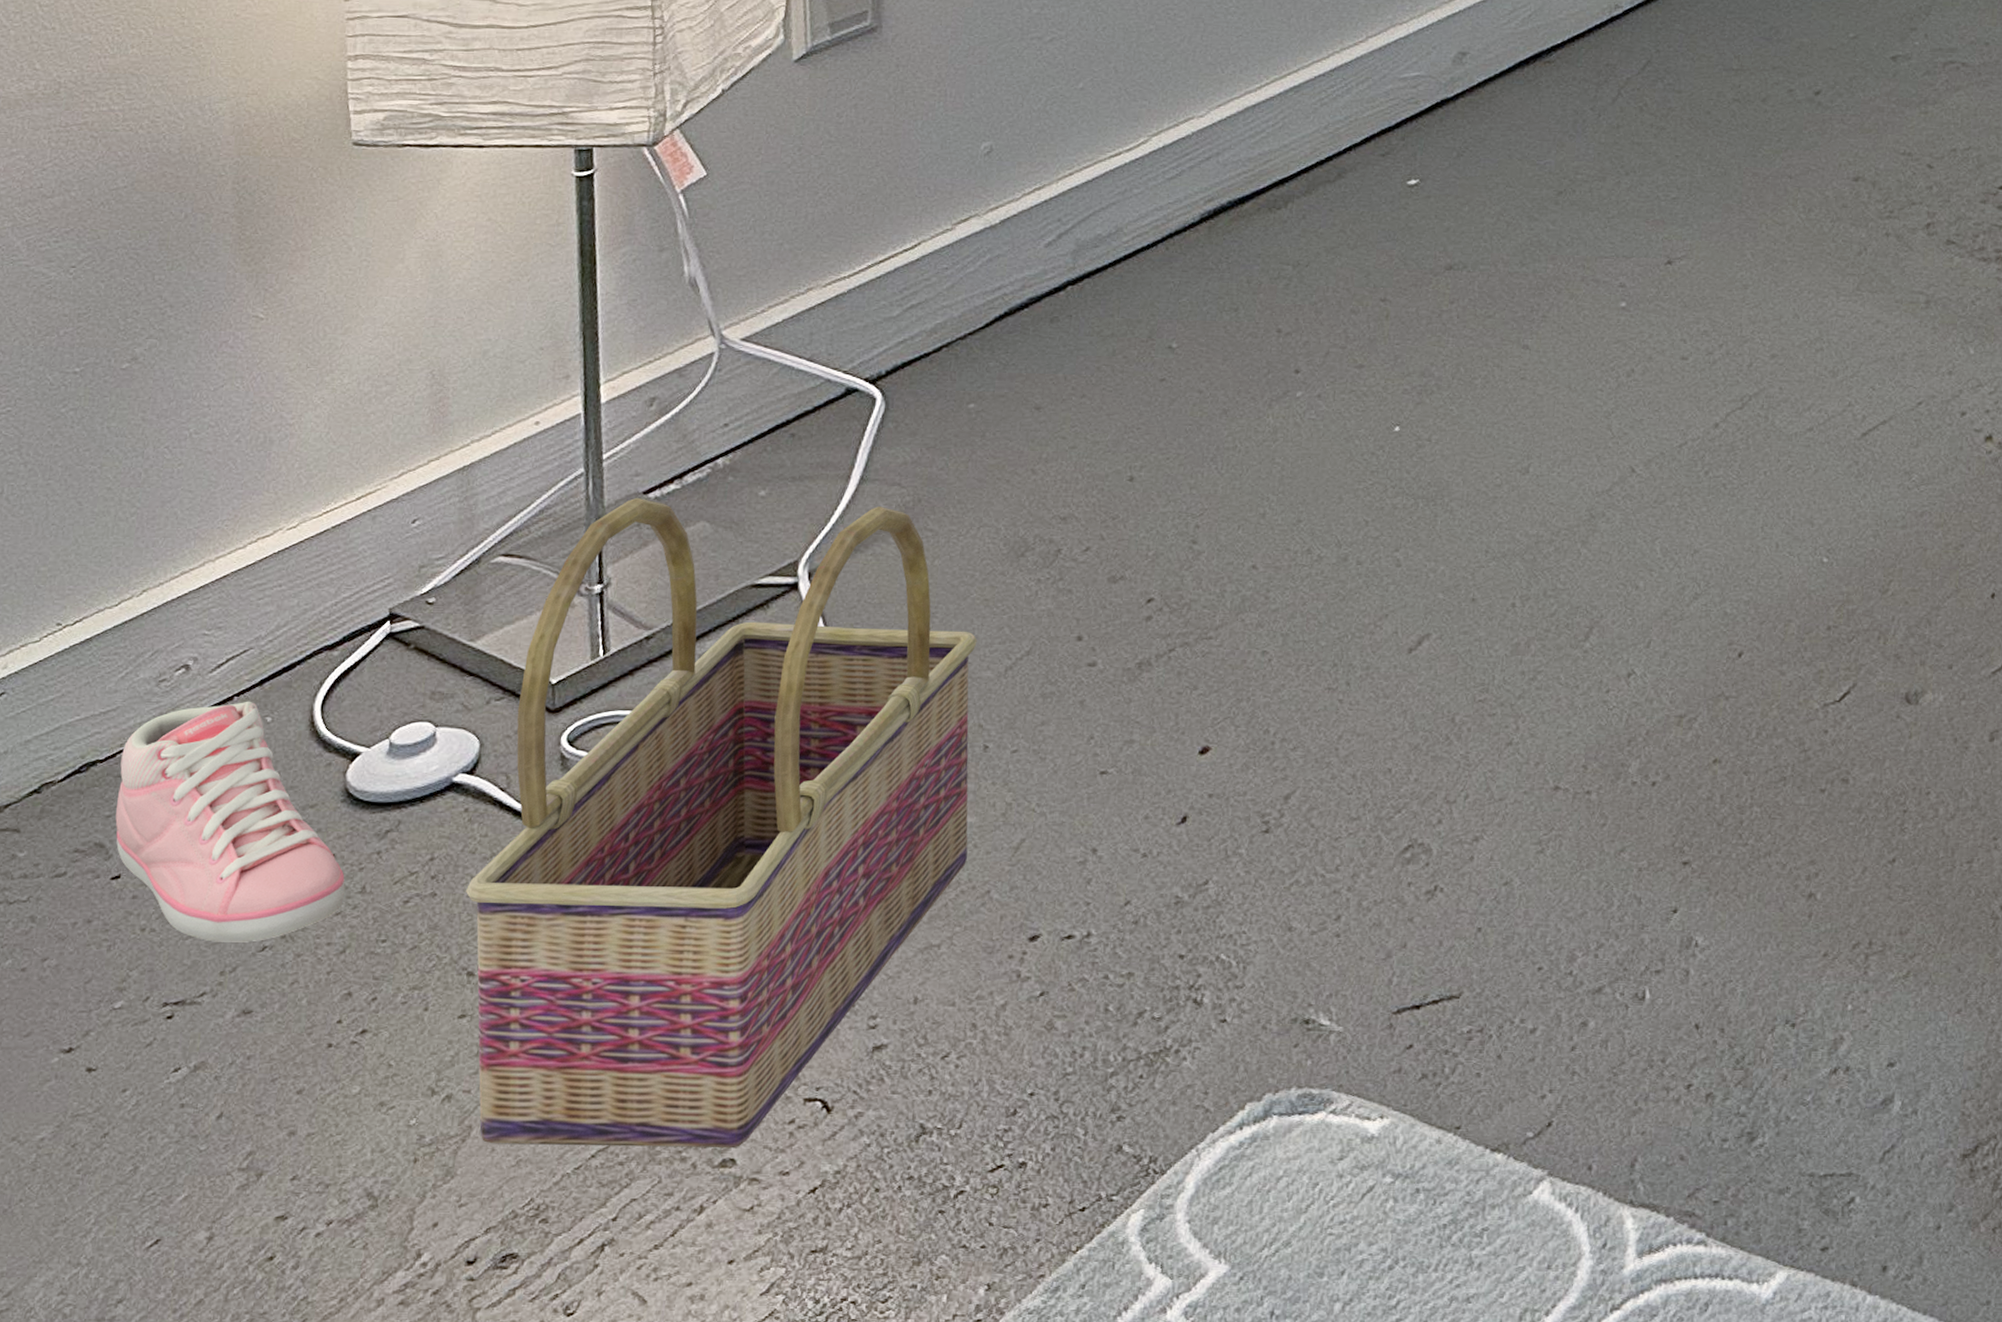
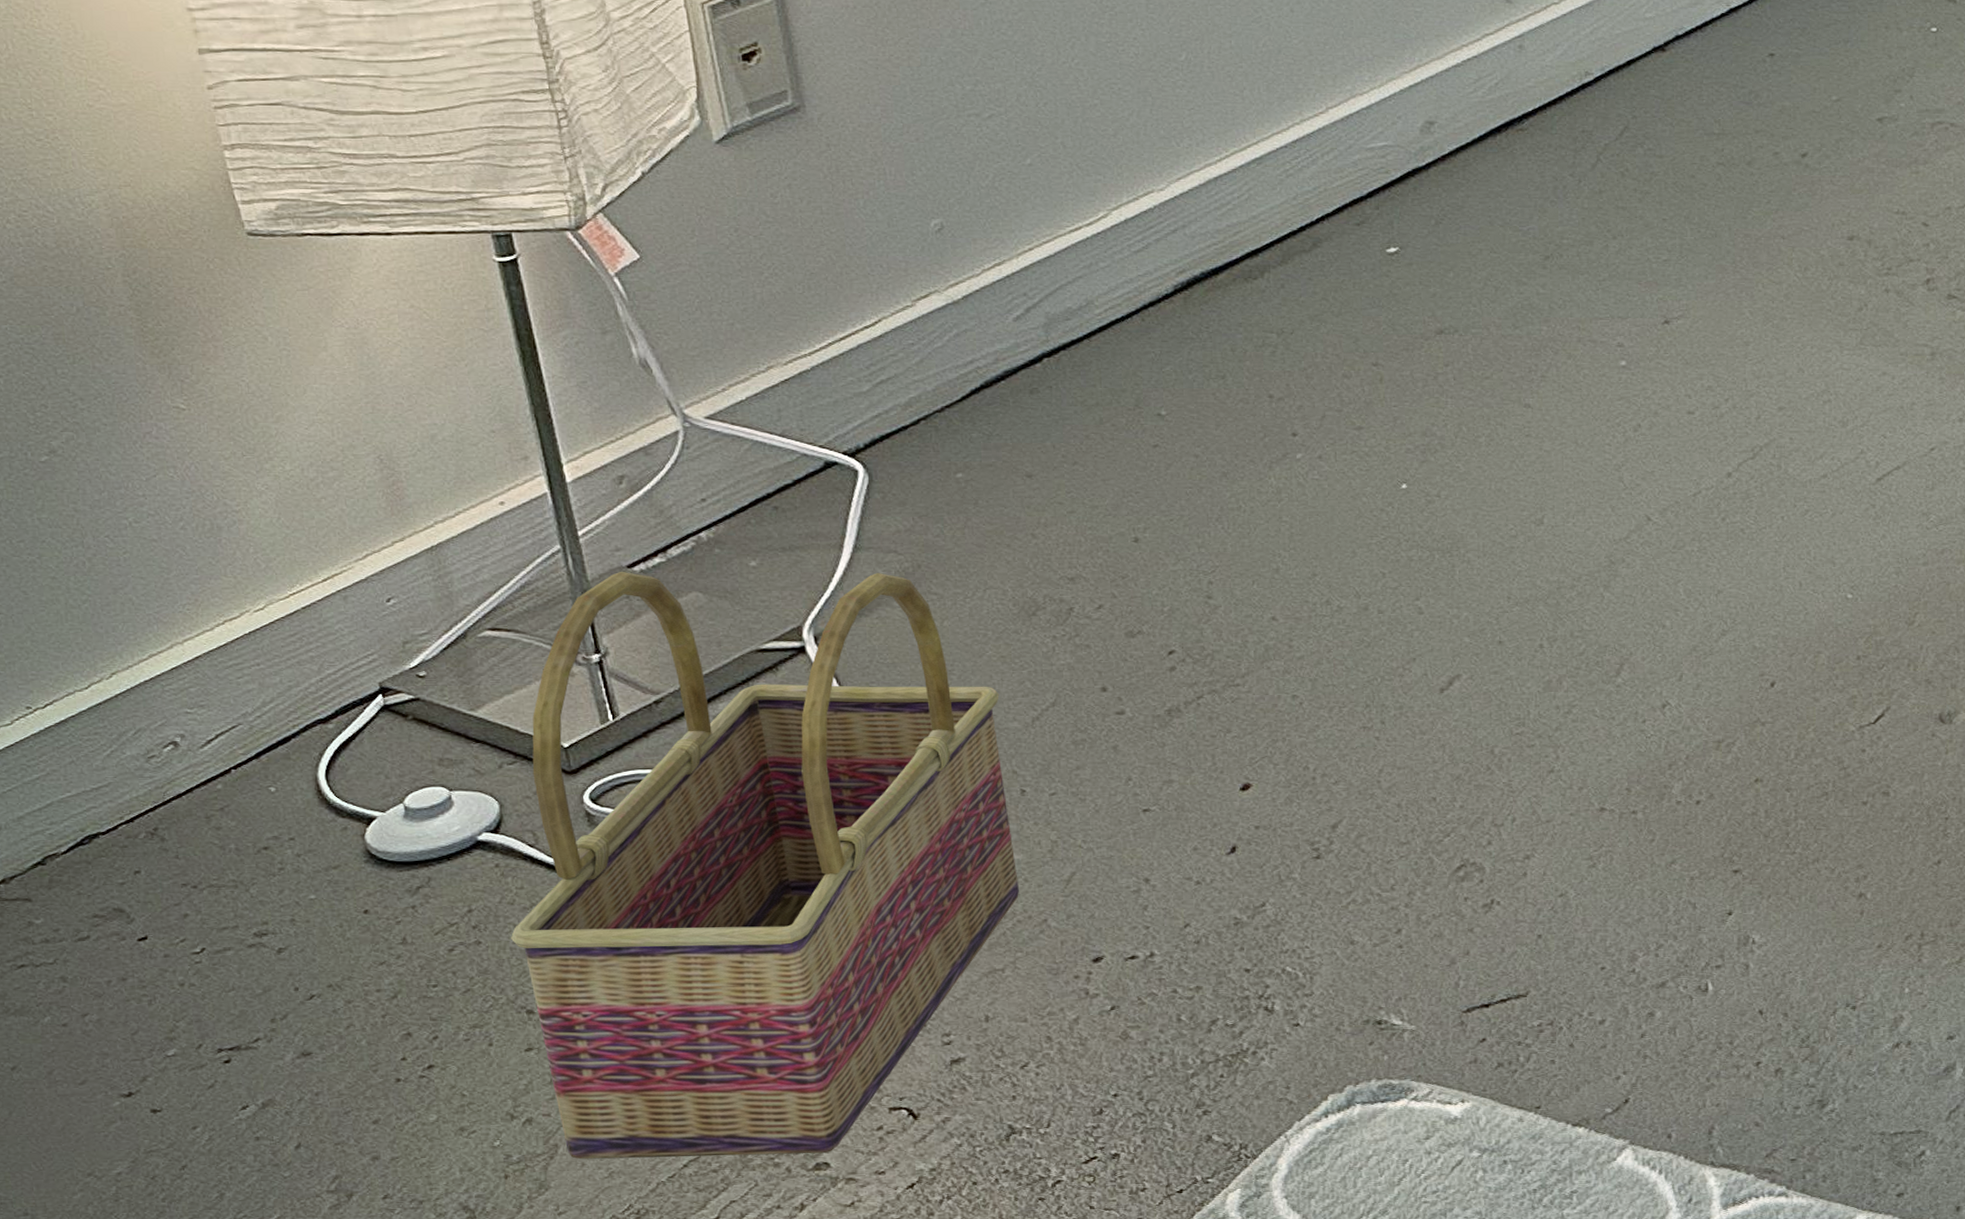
sneaker: present [115,701,345,942] -> none [123,773,386,993]

